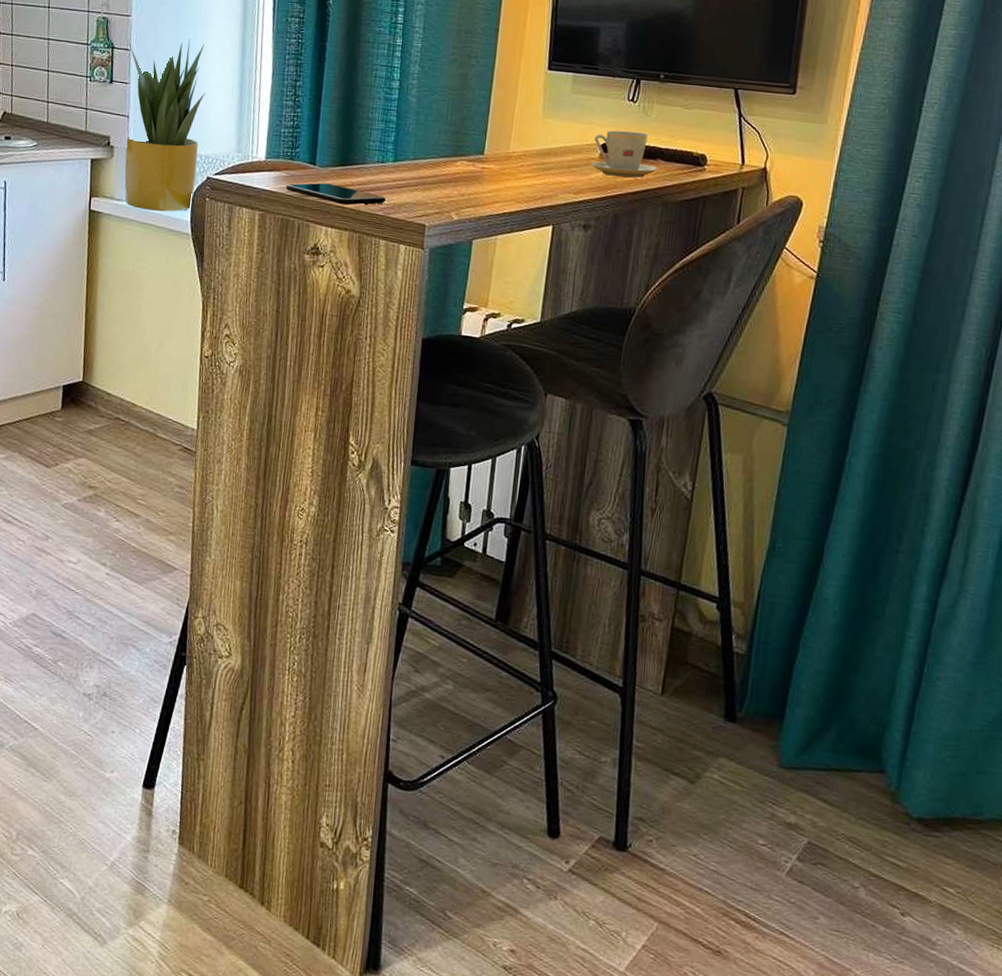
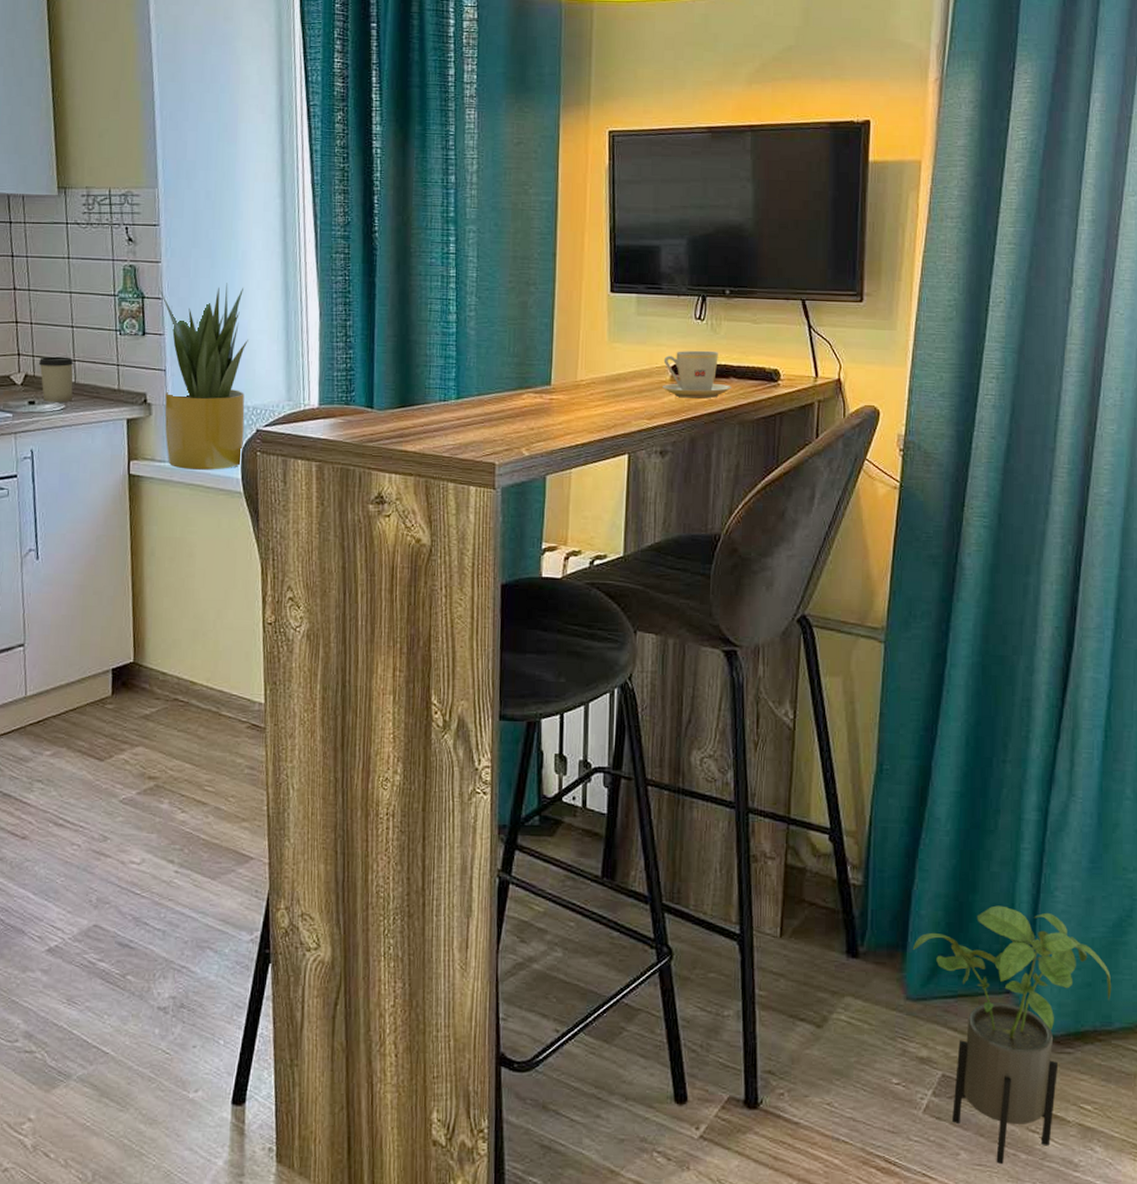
cup: none [16,96,47,140] -> present [38,356,73,403]
smartphone: present [285,183,387,206] -> none [343,427,452,449]
house plant: none [789,688,986,933] -> present [912,905,1112,1164]

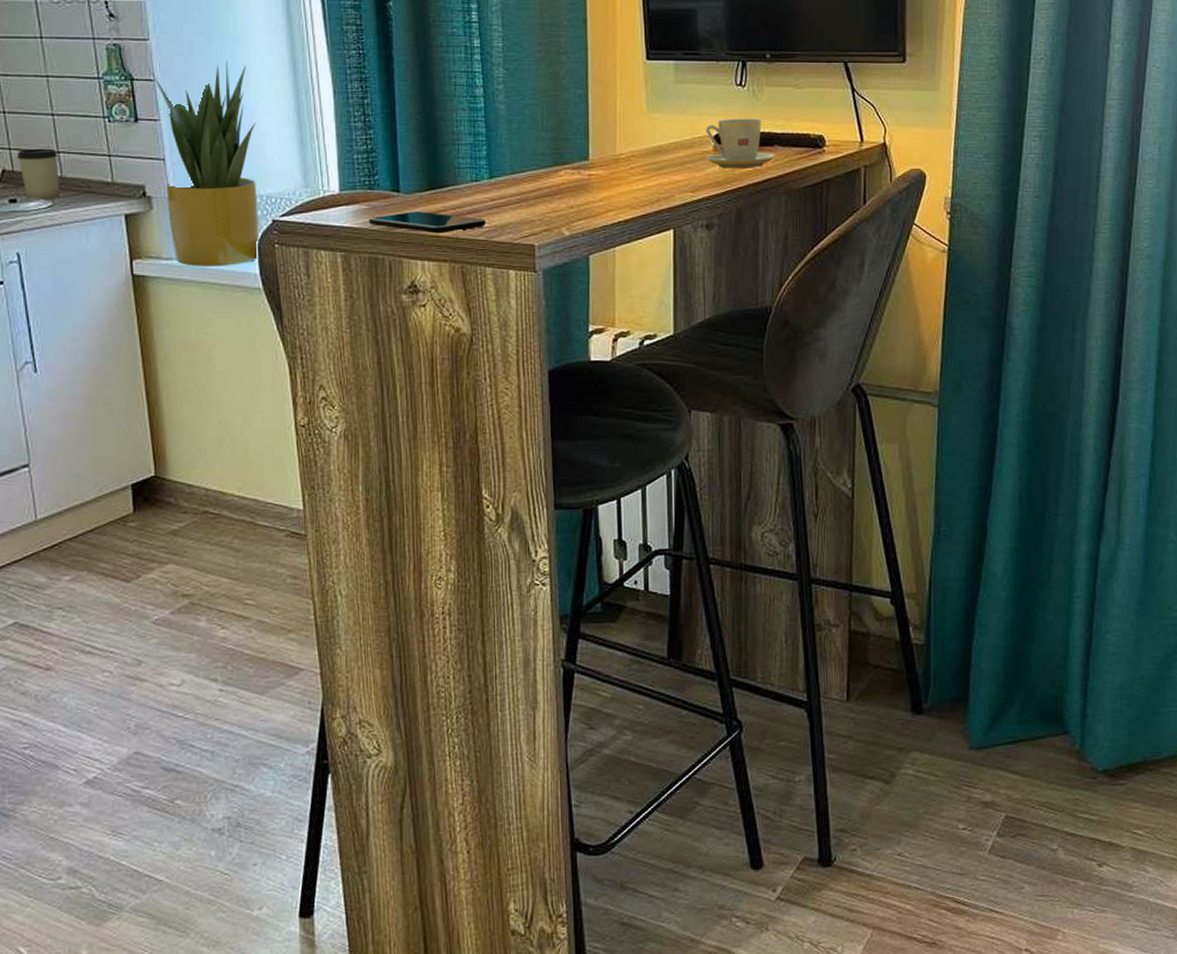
smartphone: none [343,427,452,449] -> present [368,211,487,234]
house plant: present [912,905,1112,1164] -> none [974,652,1160,892]

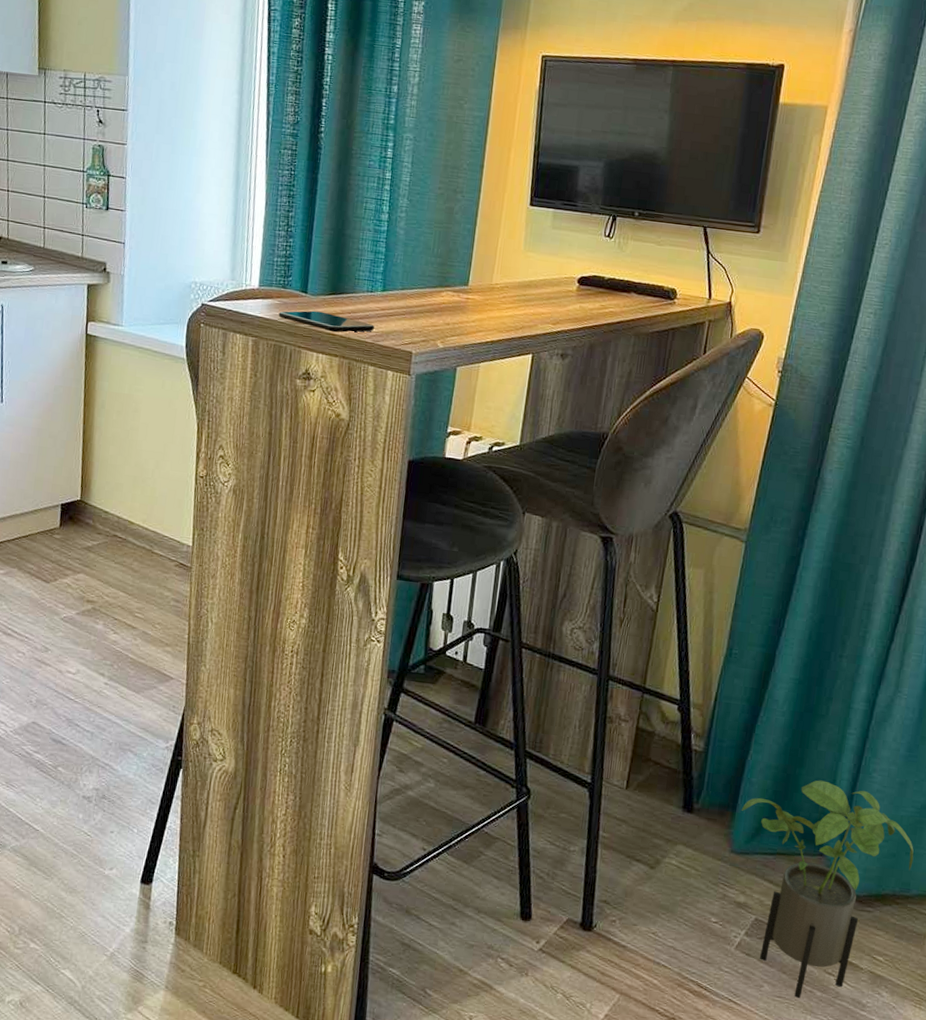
cup: present [16,148,60,200] -> none [12,222,43,265]
planter: present [149,61,259,267] -> none [120,168,200,337]
teacup: present [705,118,776,168] -> none [569,264,631,310]
house plant: none [974,652,1160,892] -> present [741,780,914,998]

